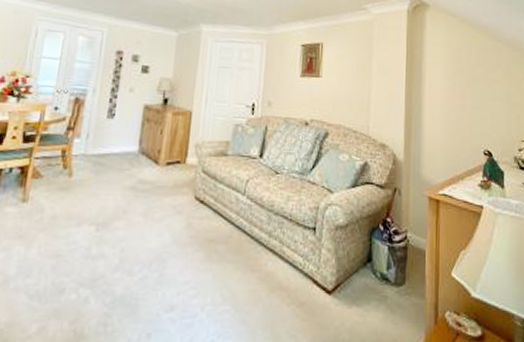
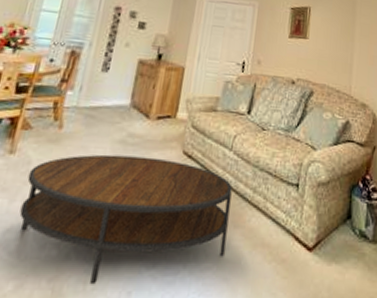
coffee table: none [37,201,247,327] -> present [19,154,232,285]

